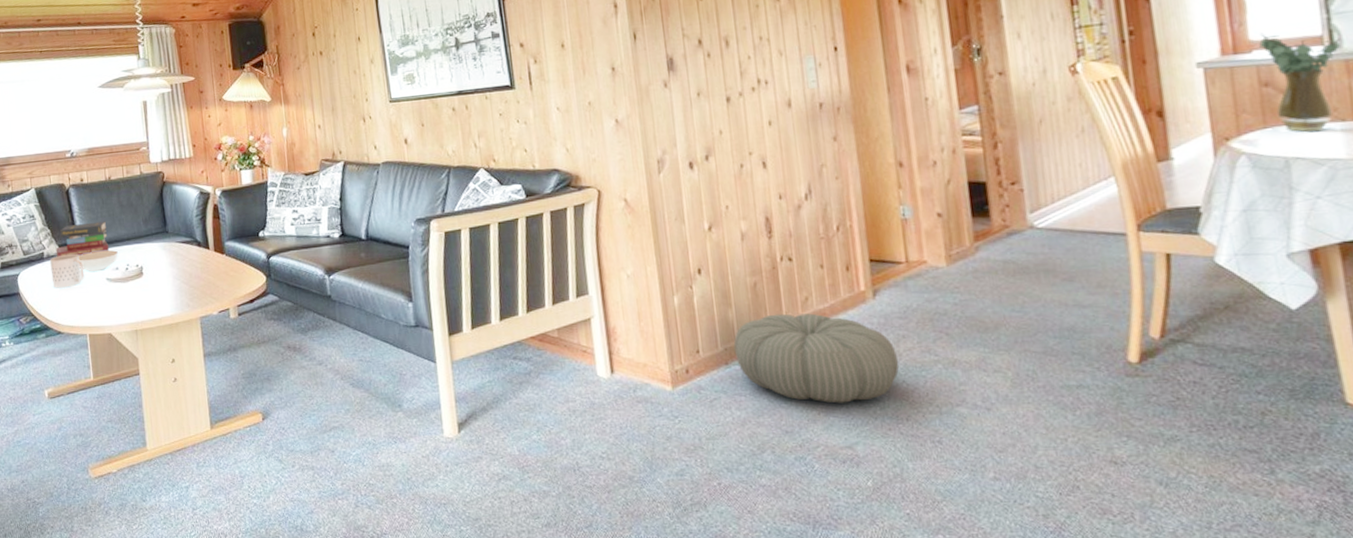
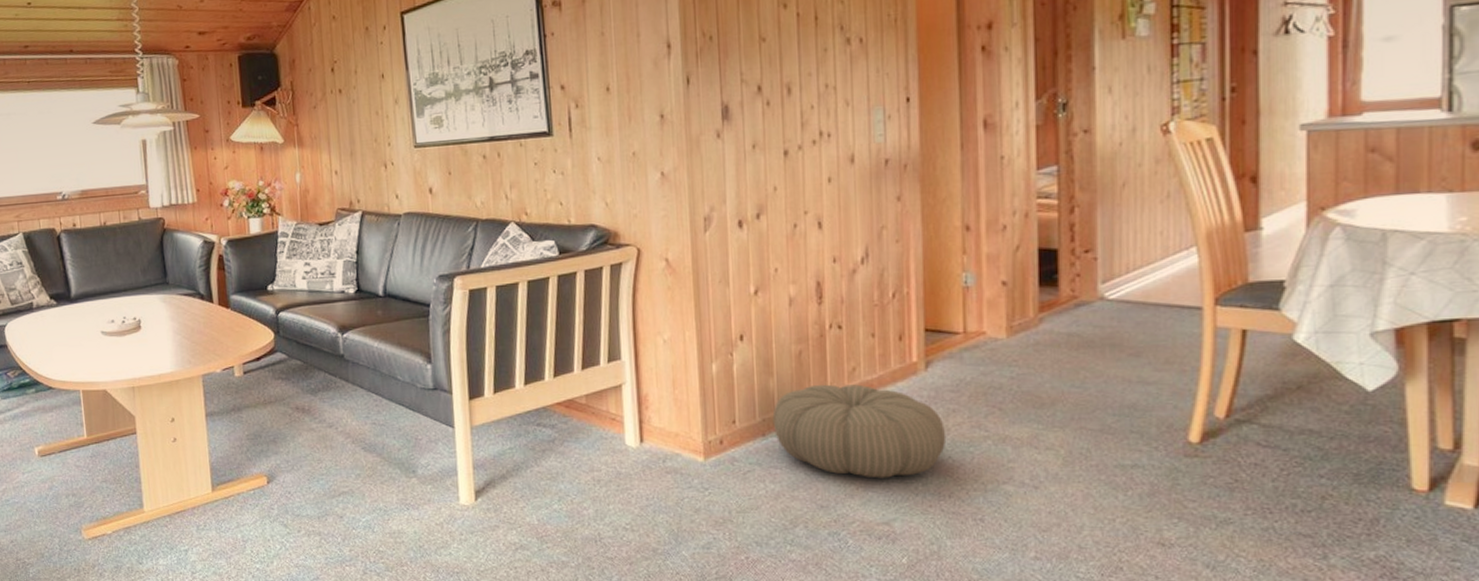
mug: present [50,253,85,289] -> none [39,304,78,342]
books: present [55,221,110,257] -> none [46,270,105,308]
bowl: present [78,250,118,273] -> none [71,301,114,325]
vase: present [1259,32,1341,132] -> none [1371,93,1460,203]

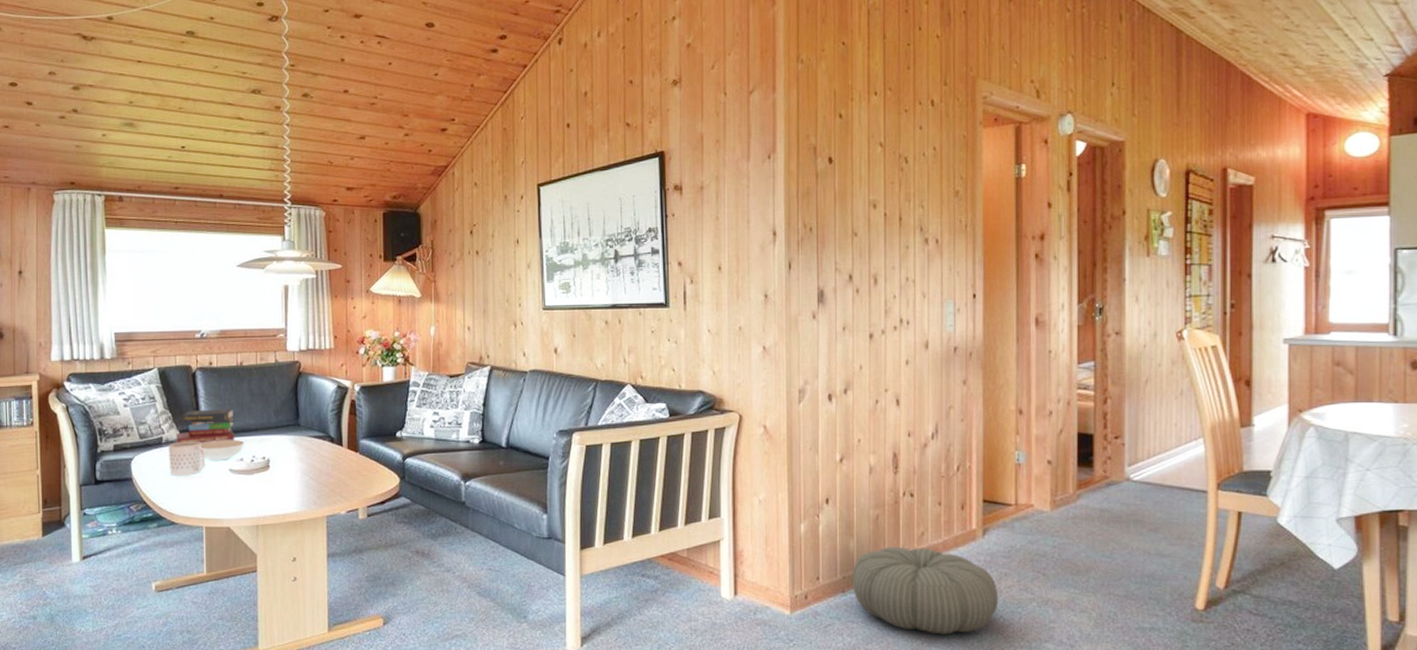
mug: none [39,304,78,342] -> present [169,441,206,477]
books: none [46,270,105,308] -> present [176,409,235,444]
bowl: none [71,301,114,325] -> present [201,440,244,462]

